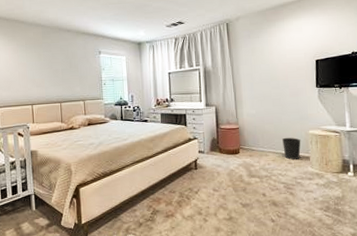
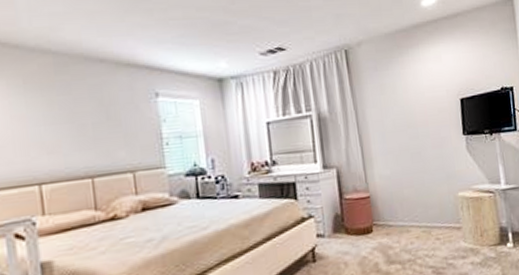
wastebasket: present [282,137,301,160] -> none [426,203,450,234]

